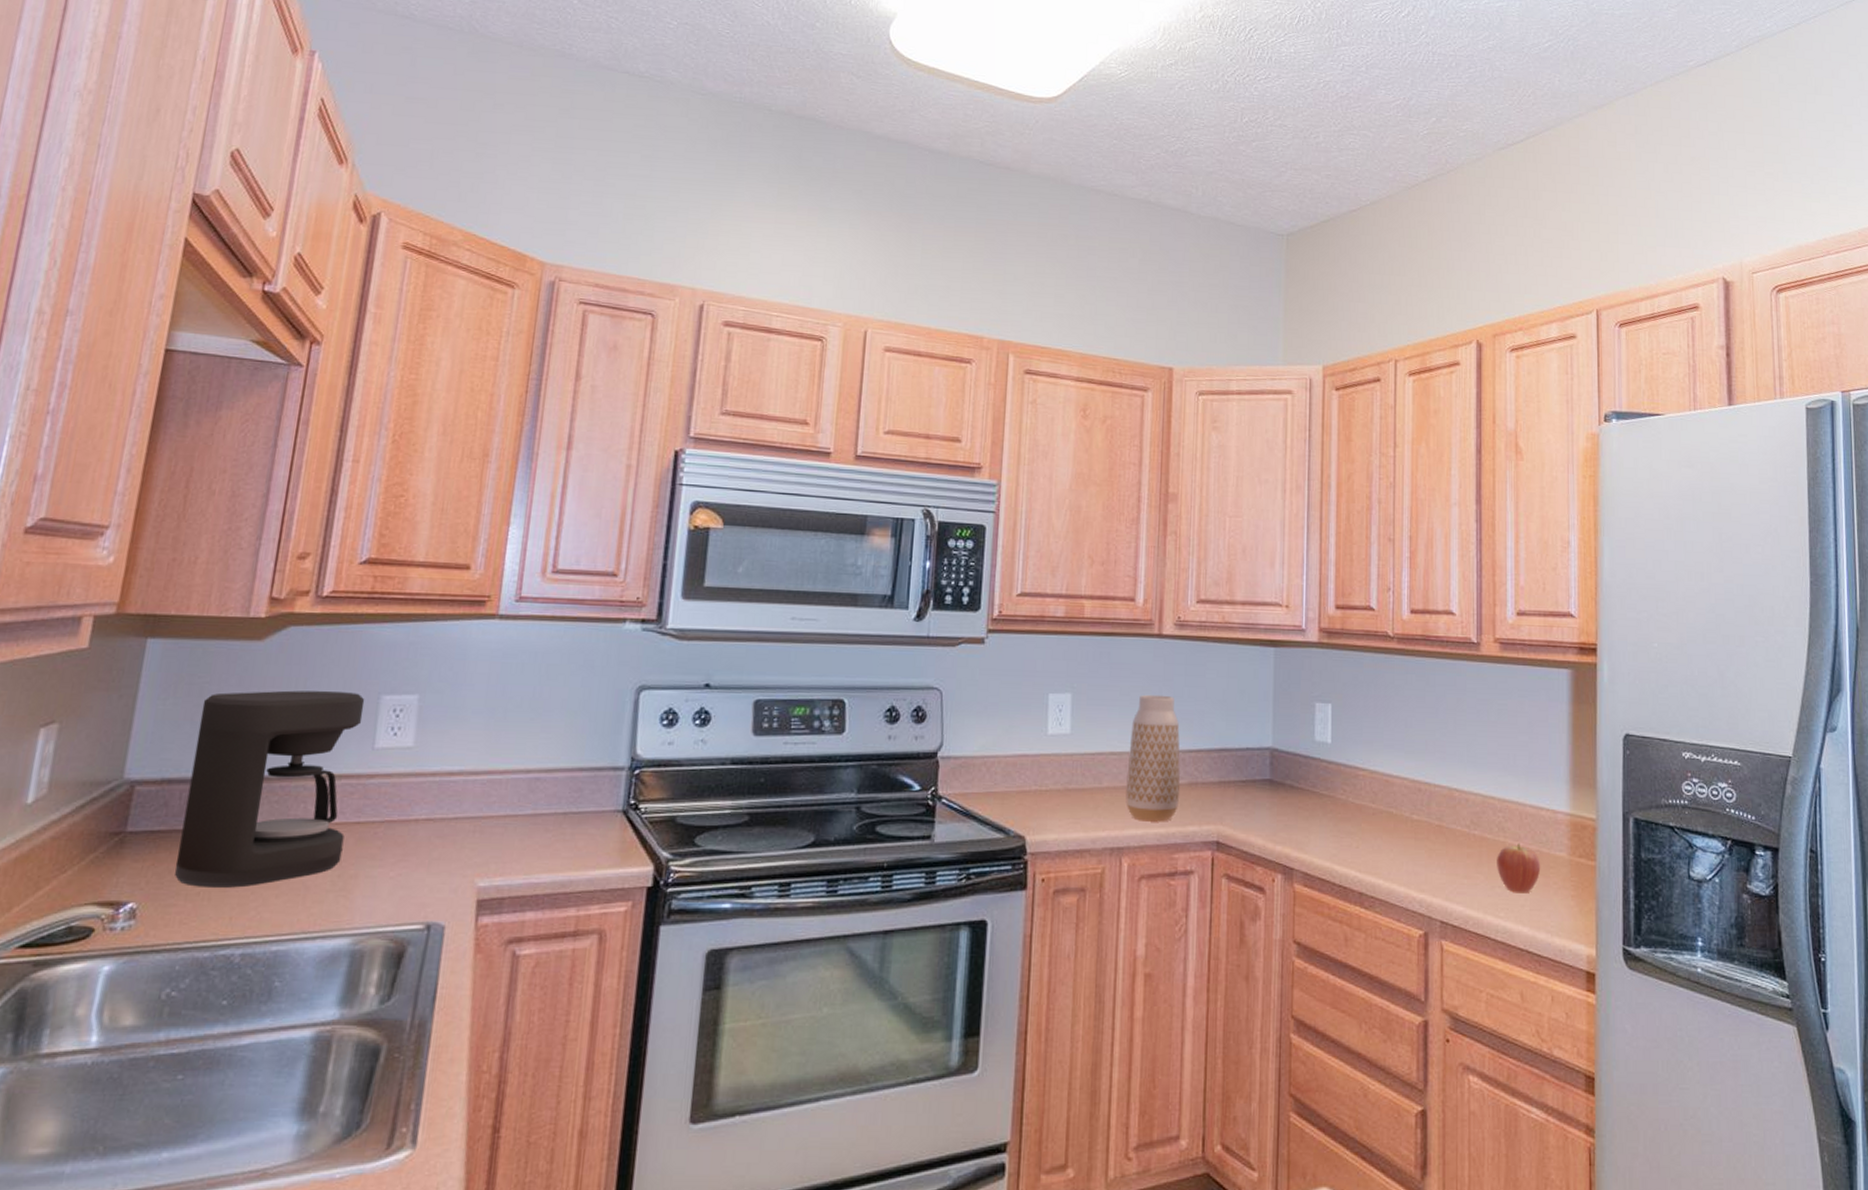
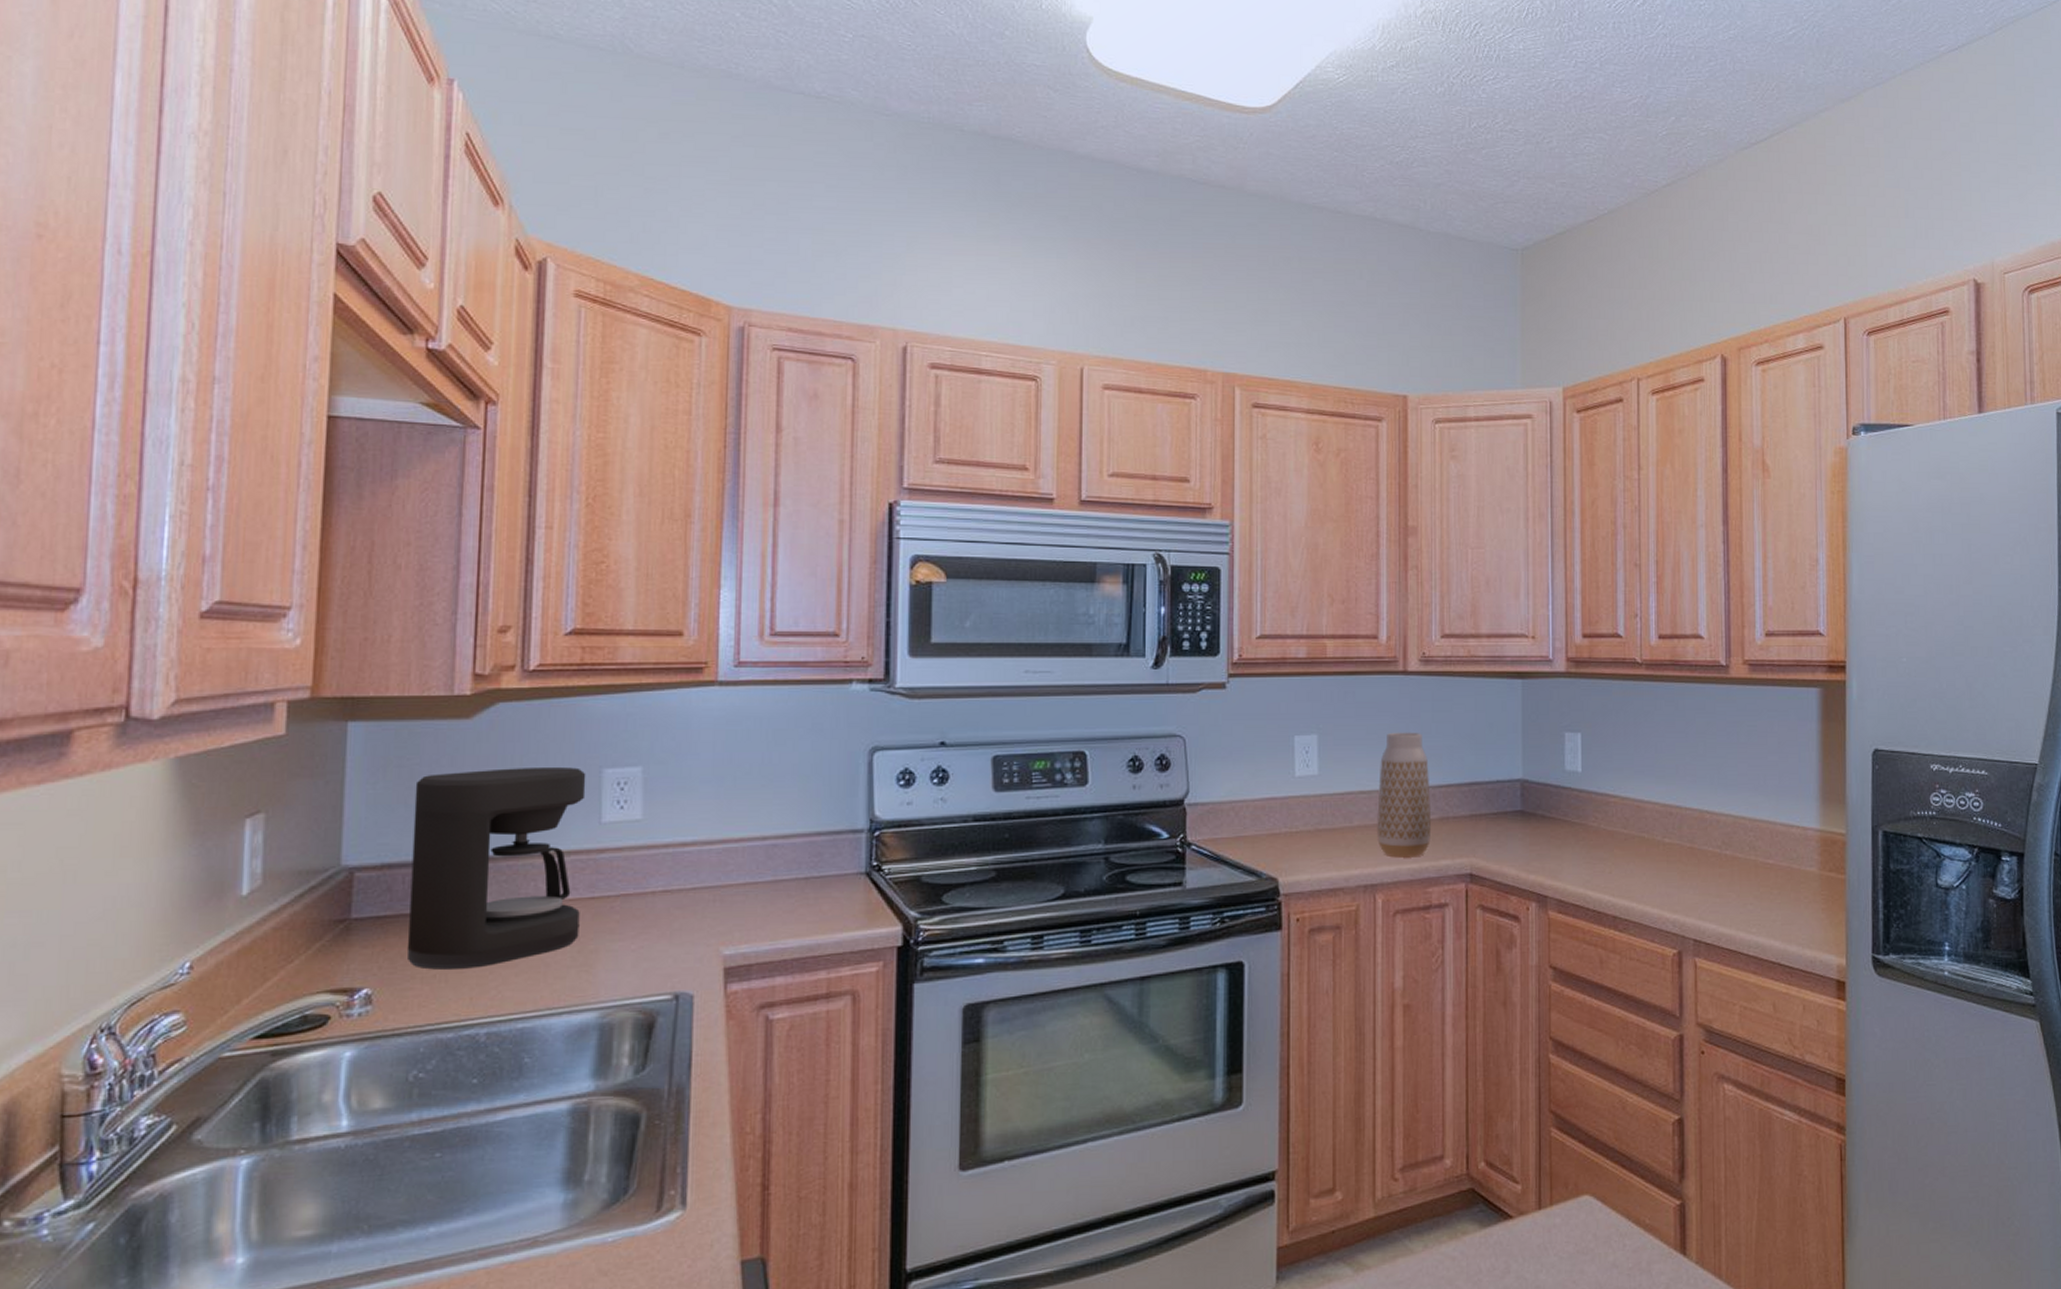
fruit: present [1497,843,1541,894] -> none [1748,861,1792,909]

